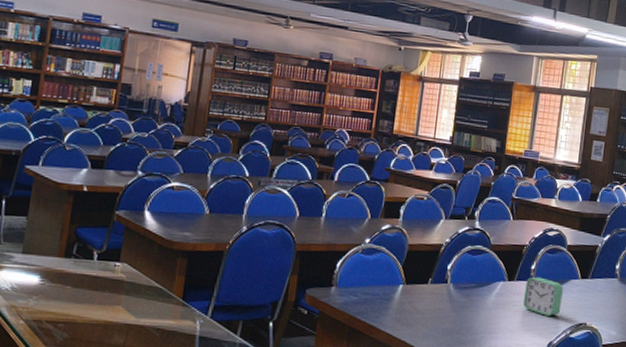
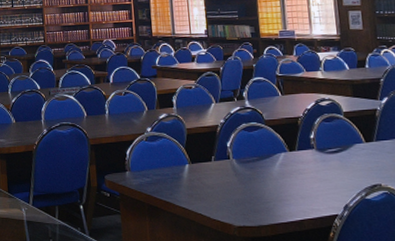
alarm clock: present [523,277,563,316] -> none [308,145,351,181]

